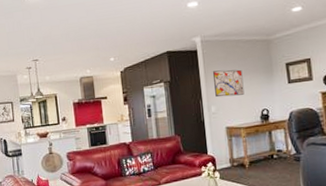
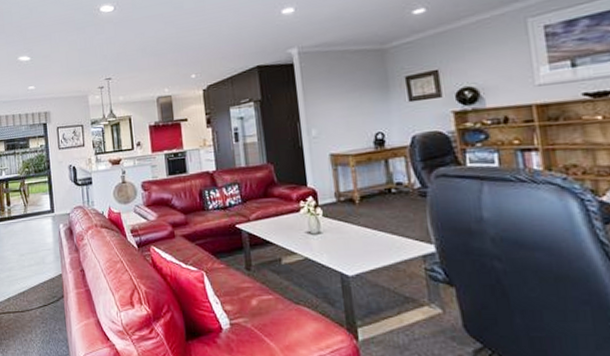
wall art: present [213,69,245,98] -> none [313,85,353,119]

